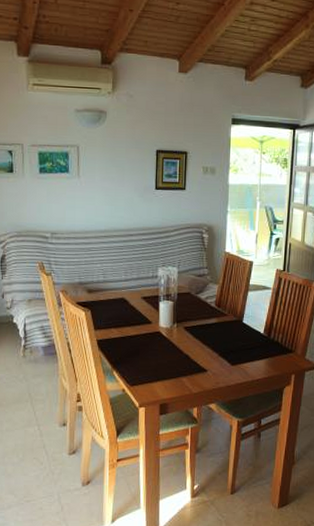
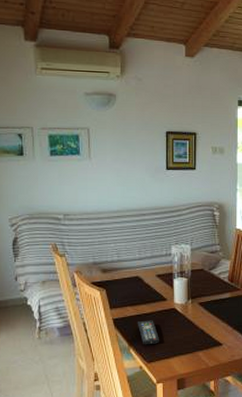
remote control: none [122,343,143,367] -> present [138,320,159,344]

